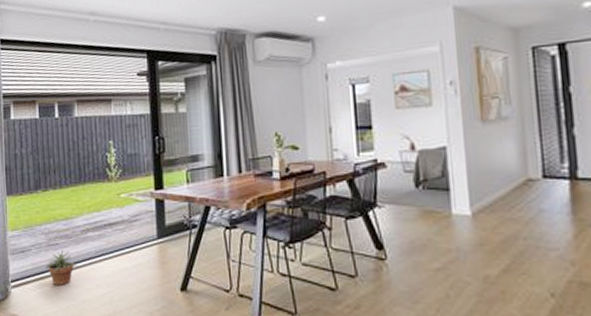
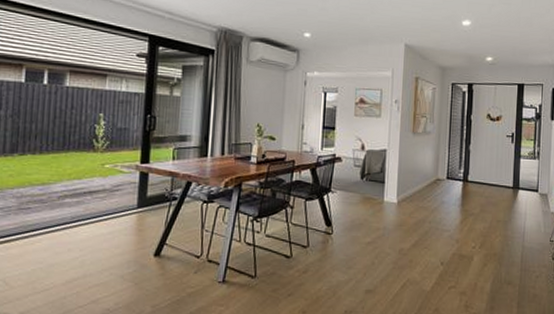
potted plant: present [45,249,78,285] -> none [13,213,50,249]

